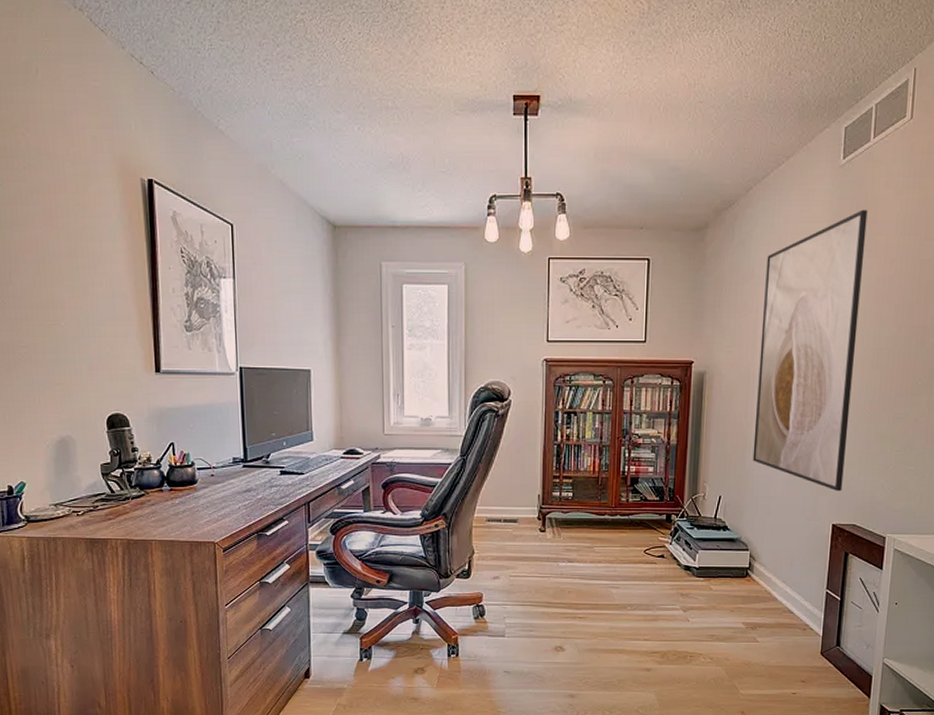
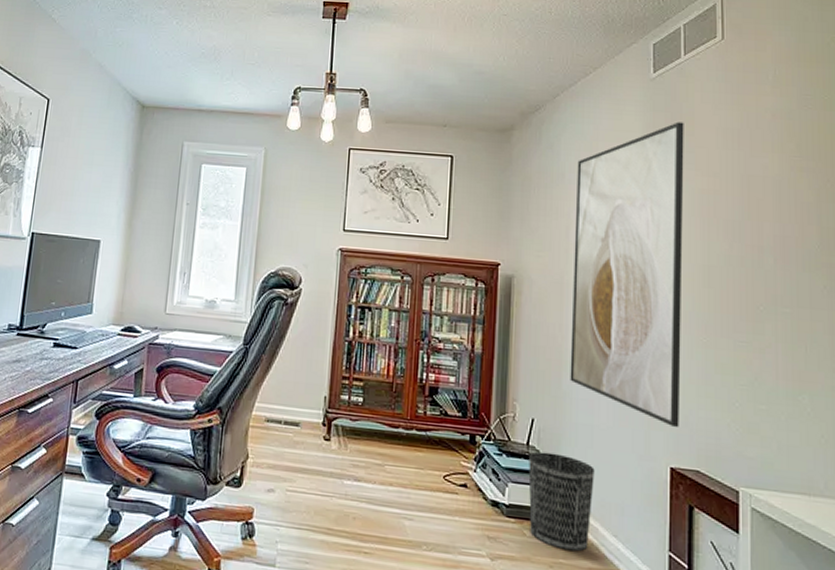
wastebasket: none [715,522,770,598] -> present [528,451,595,552]

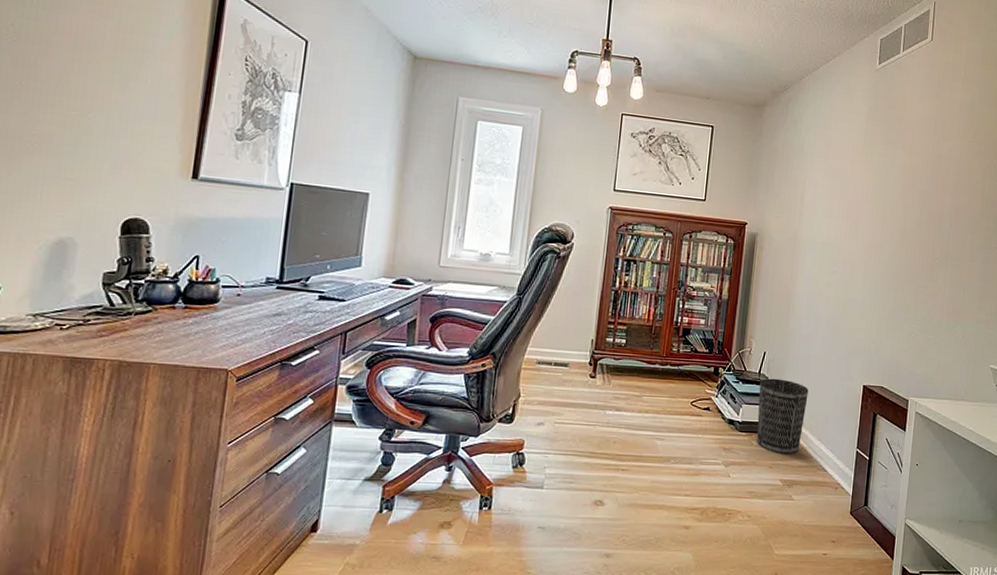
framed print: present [570,122,684,427] -> none [795,108,898,354]

